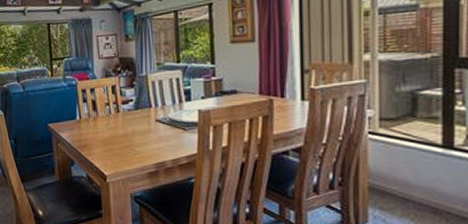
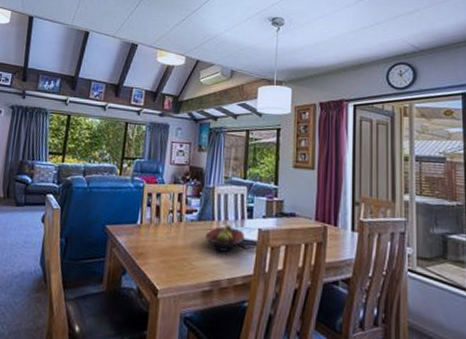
fruit bowl: none [144,109,184,135] -> present [205,224,244,252]

